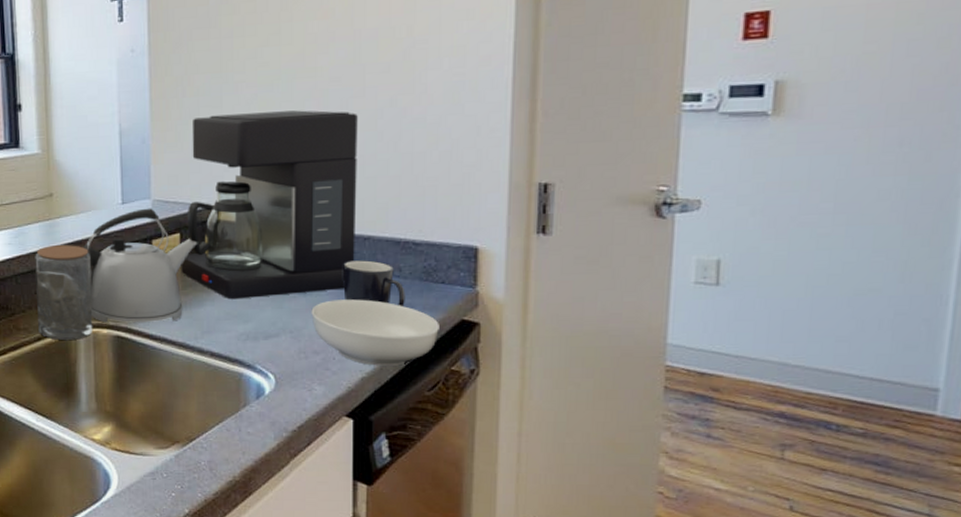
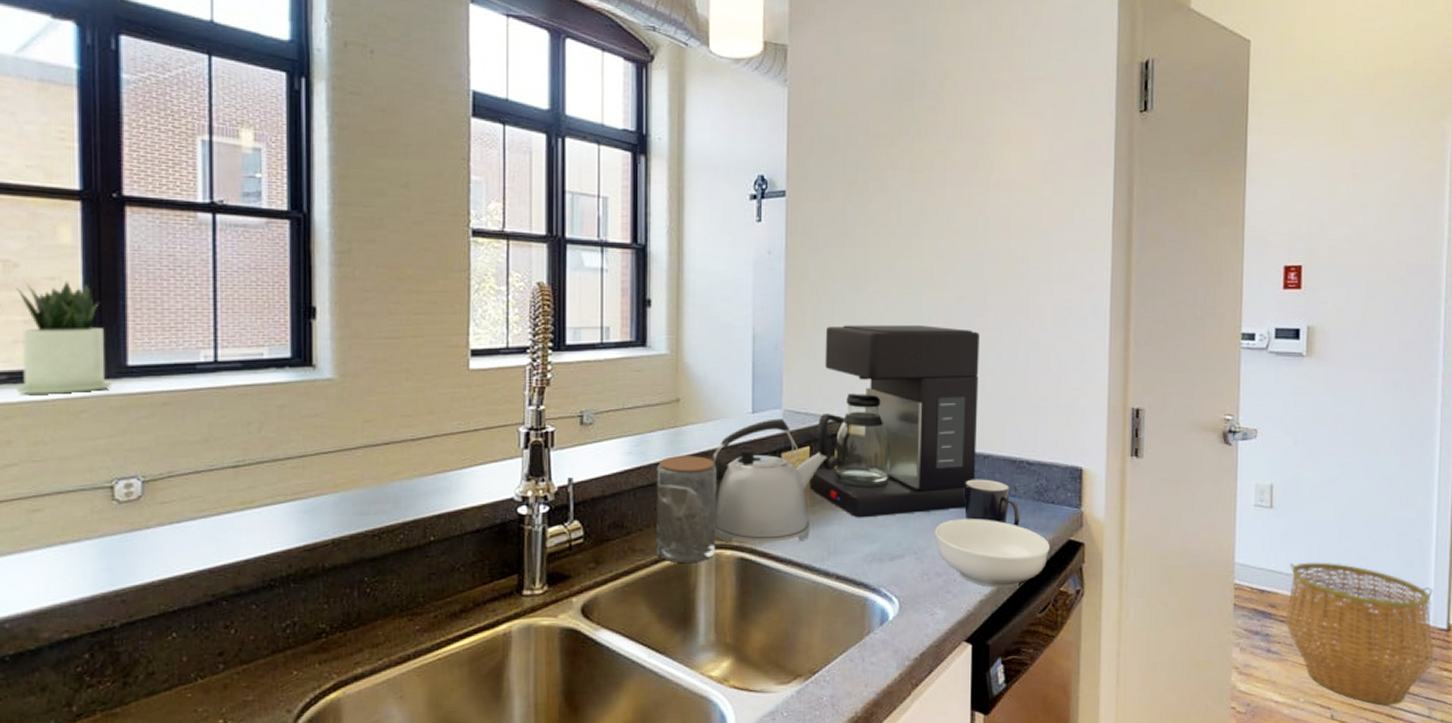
basket: none [731,343,946,500] -> present [1285,562,1436,705]

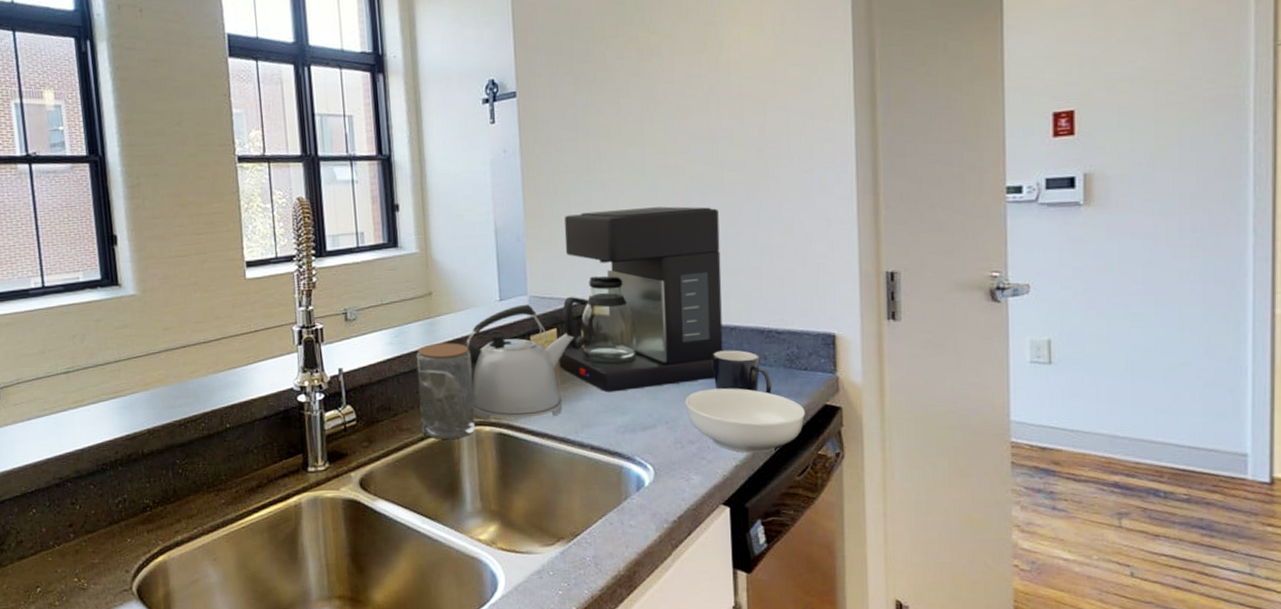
basket: present [1285,562,1436,705] -> none [1071,416,1256,562]

